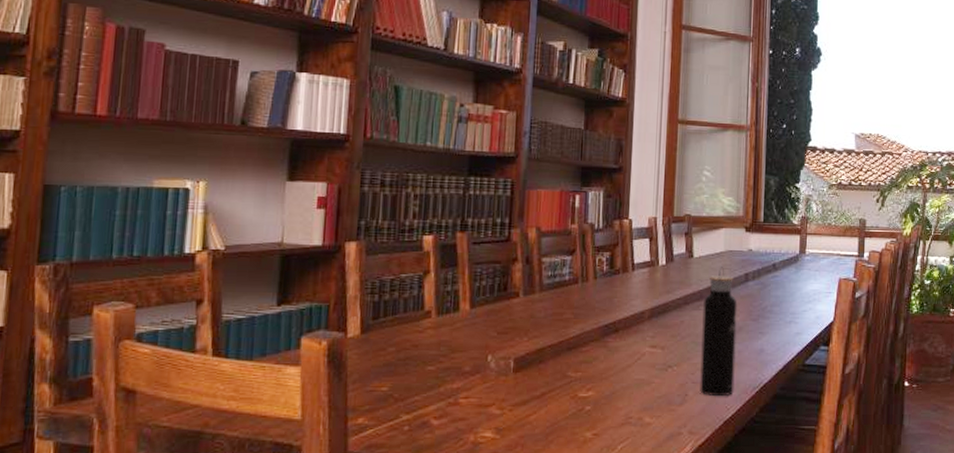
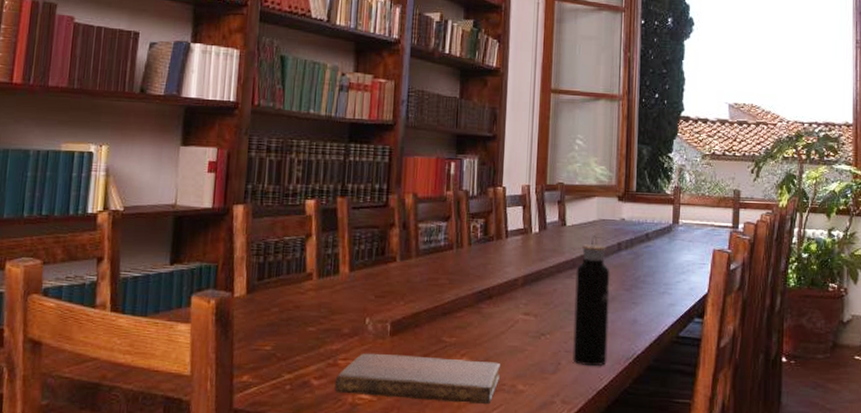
notebook: none [455,390,628,439] -> present [334,353,501,405]

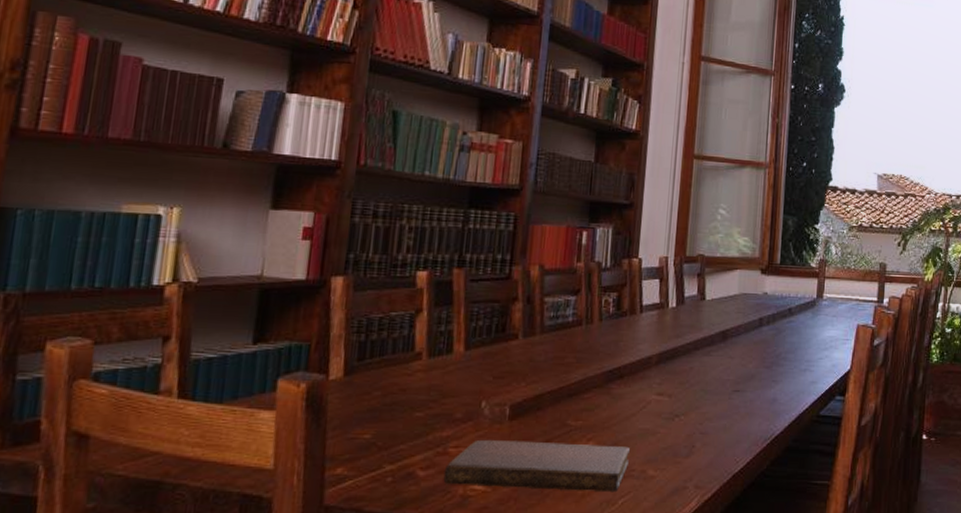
water bottle: present [572,234,610,367] -> none [708,309,751,449]

